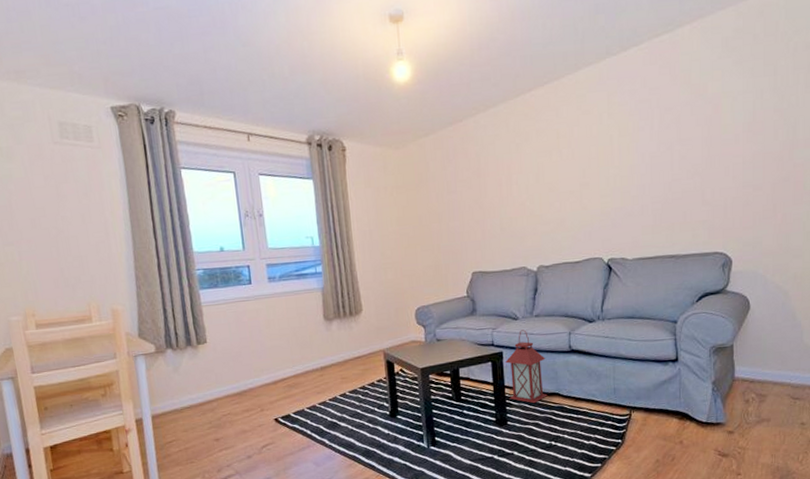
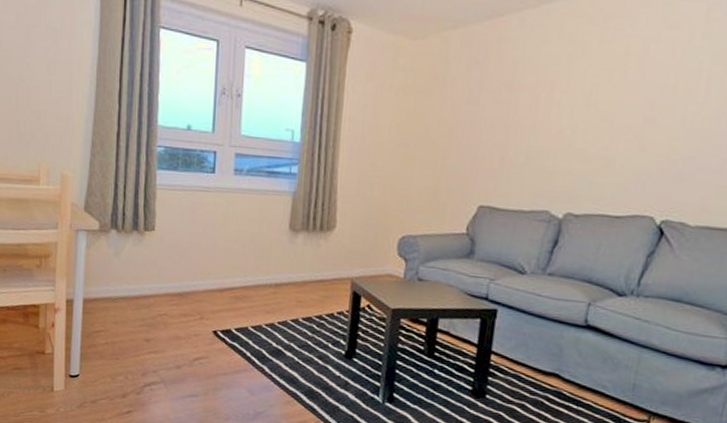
lantern: present [505,329,548,403] -> none [494,287,551,380]

